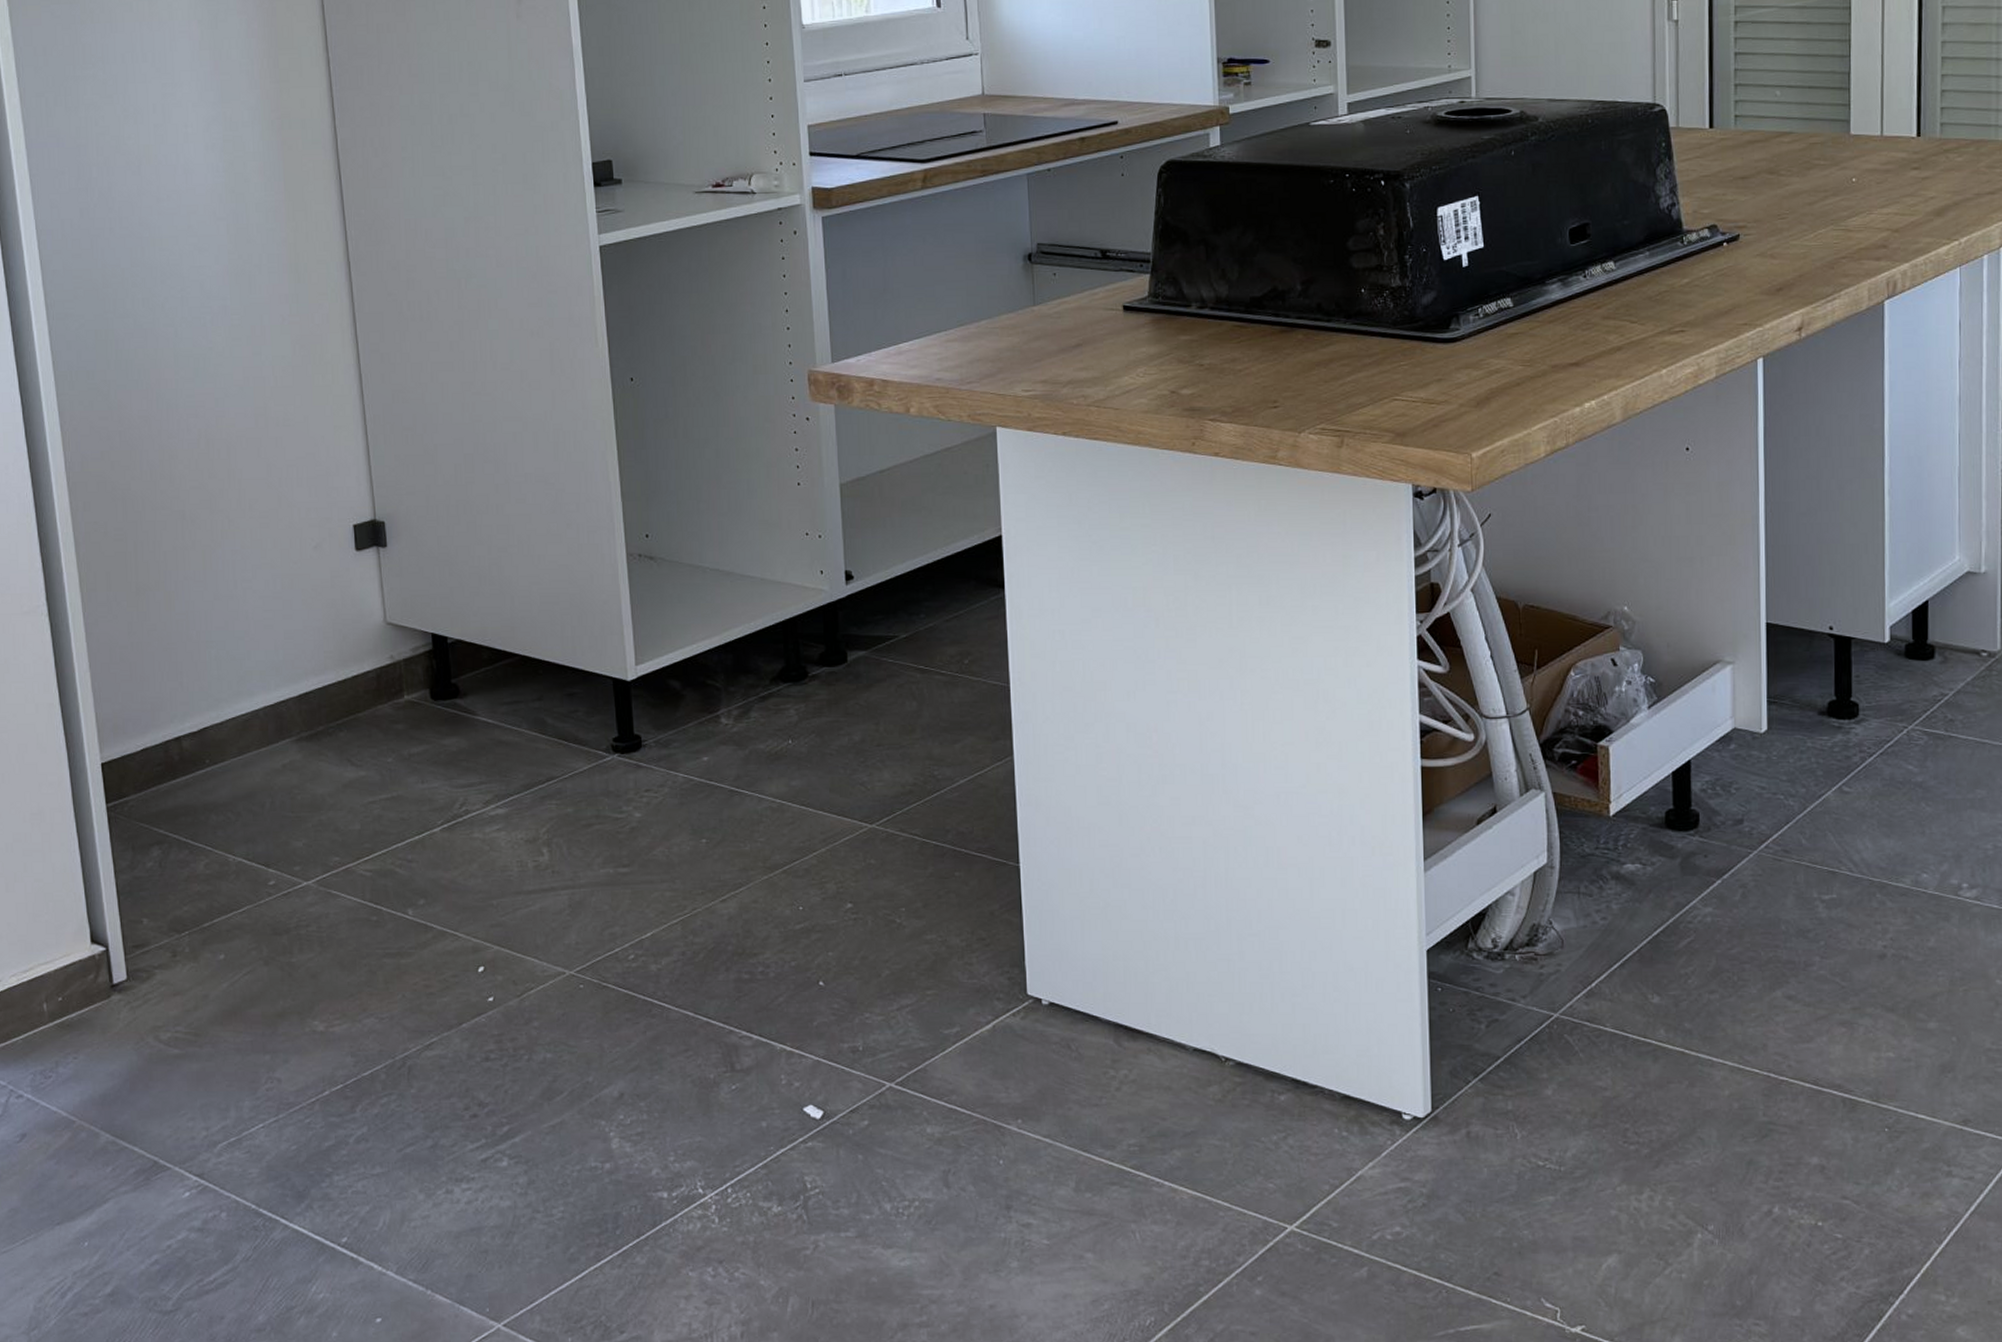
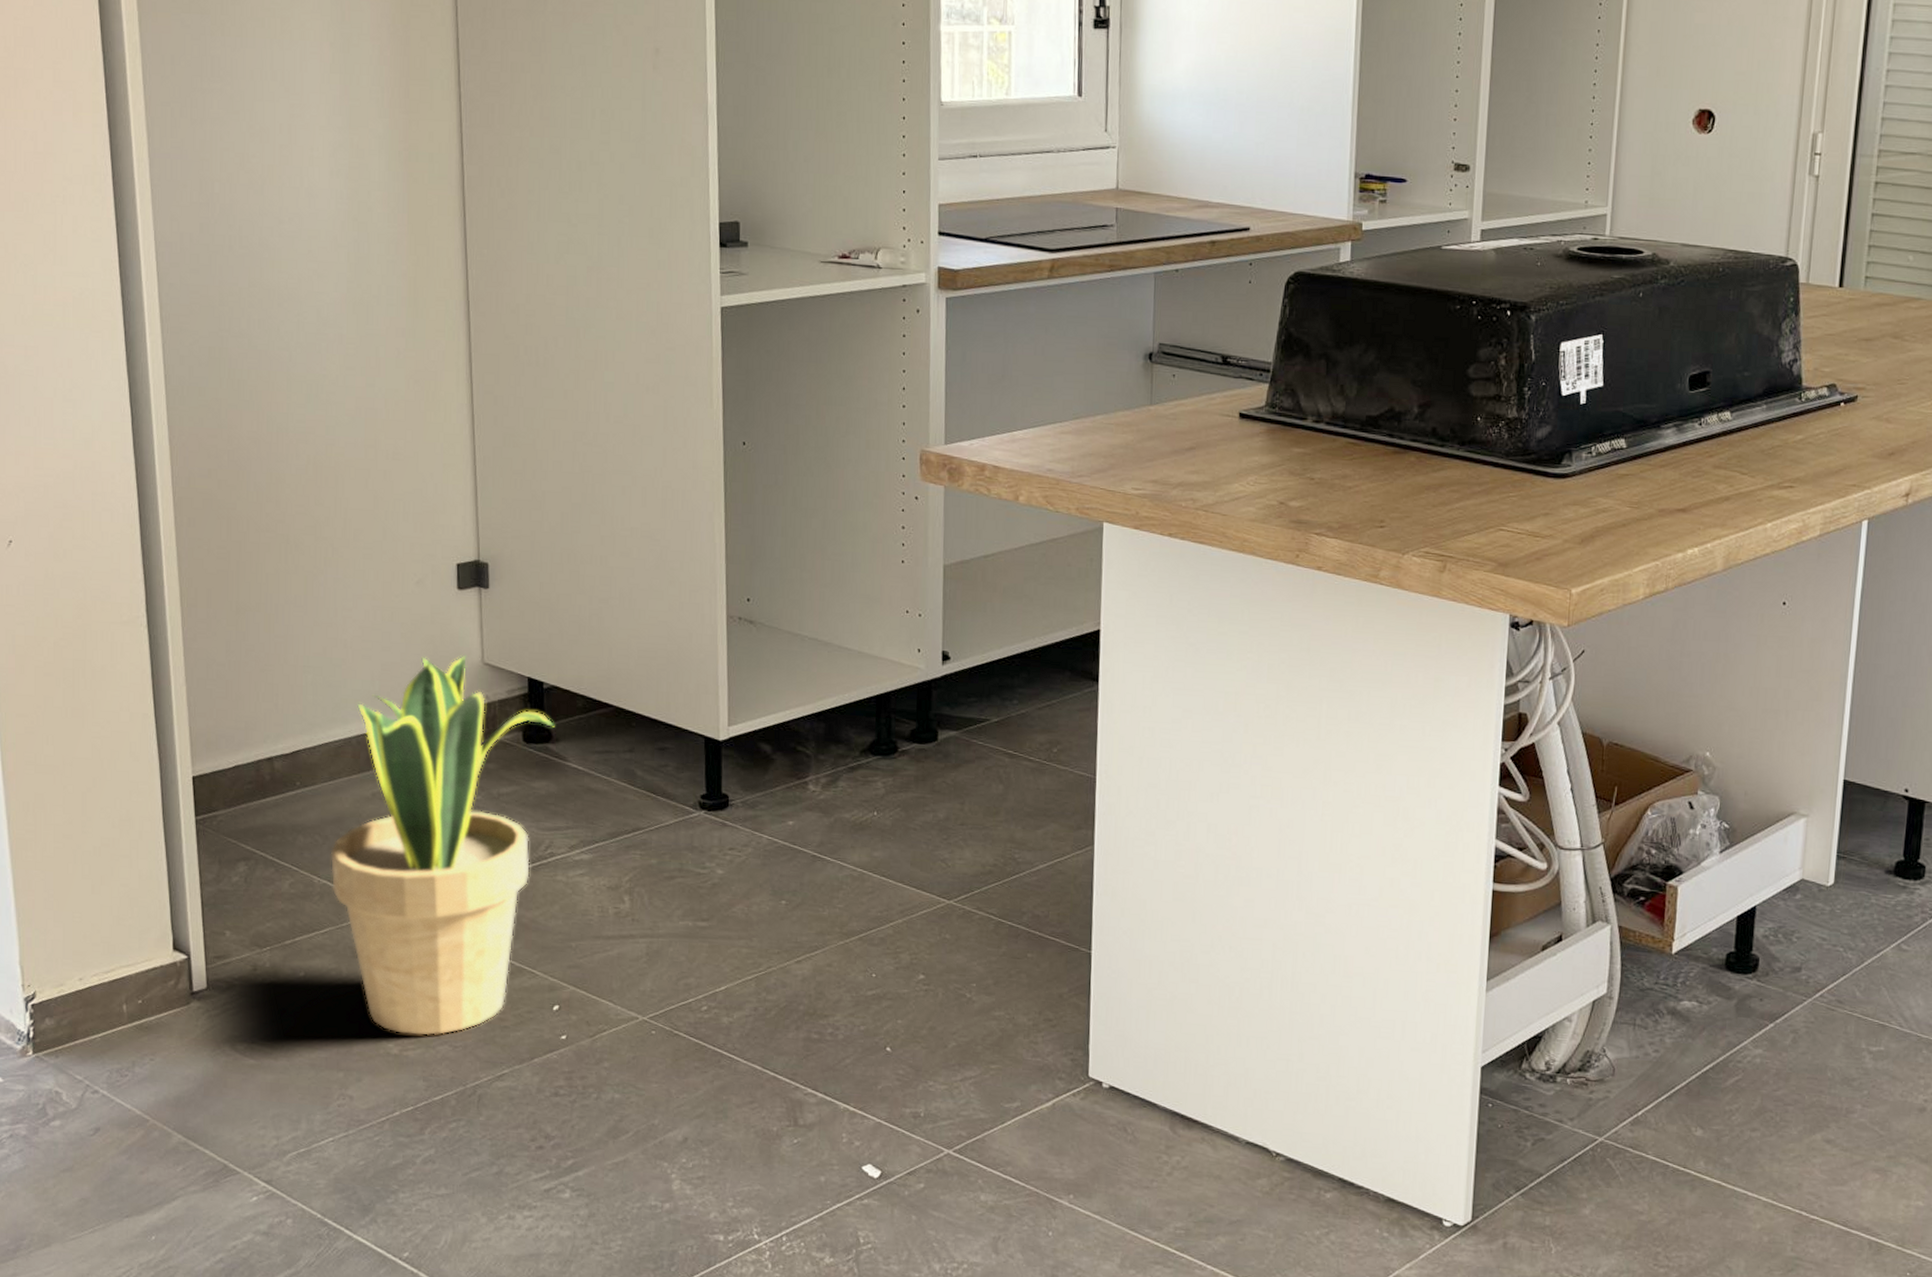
potted plant: none [243,616,462,1009] -> present [330,654,555,1036]

